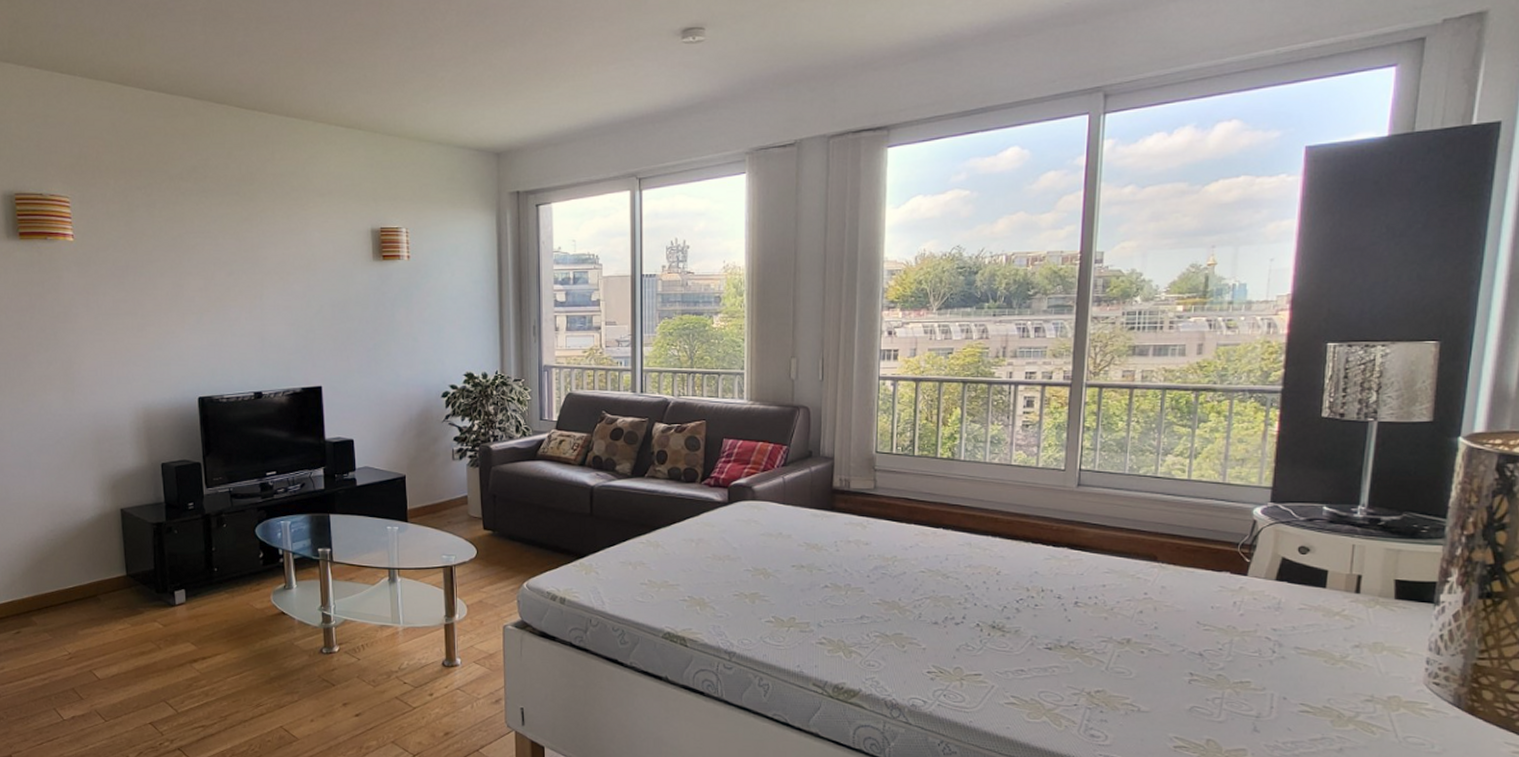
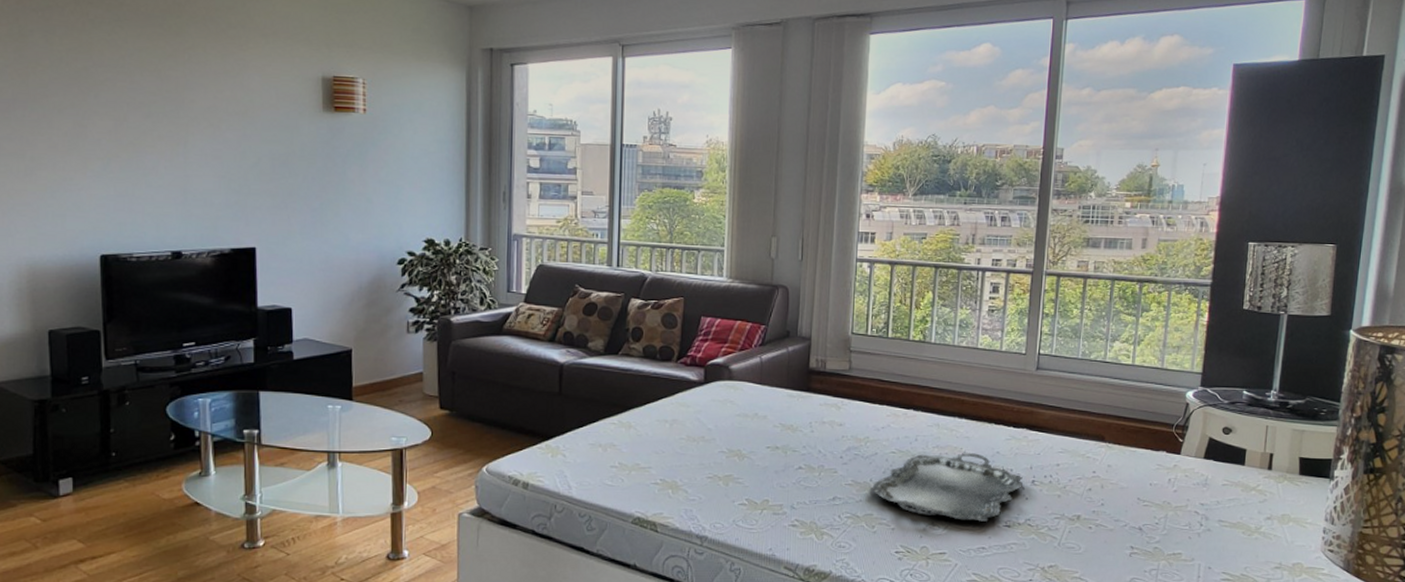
serving tray: none [898,573,1064,643] -> present [869,453,1023,522]

